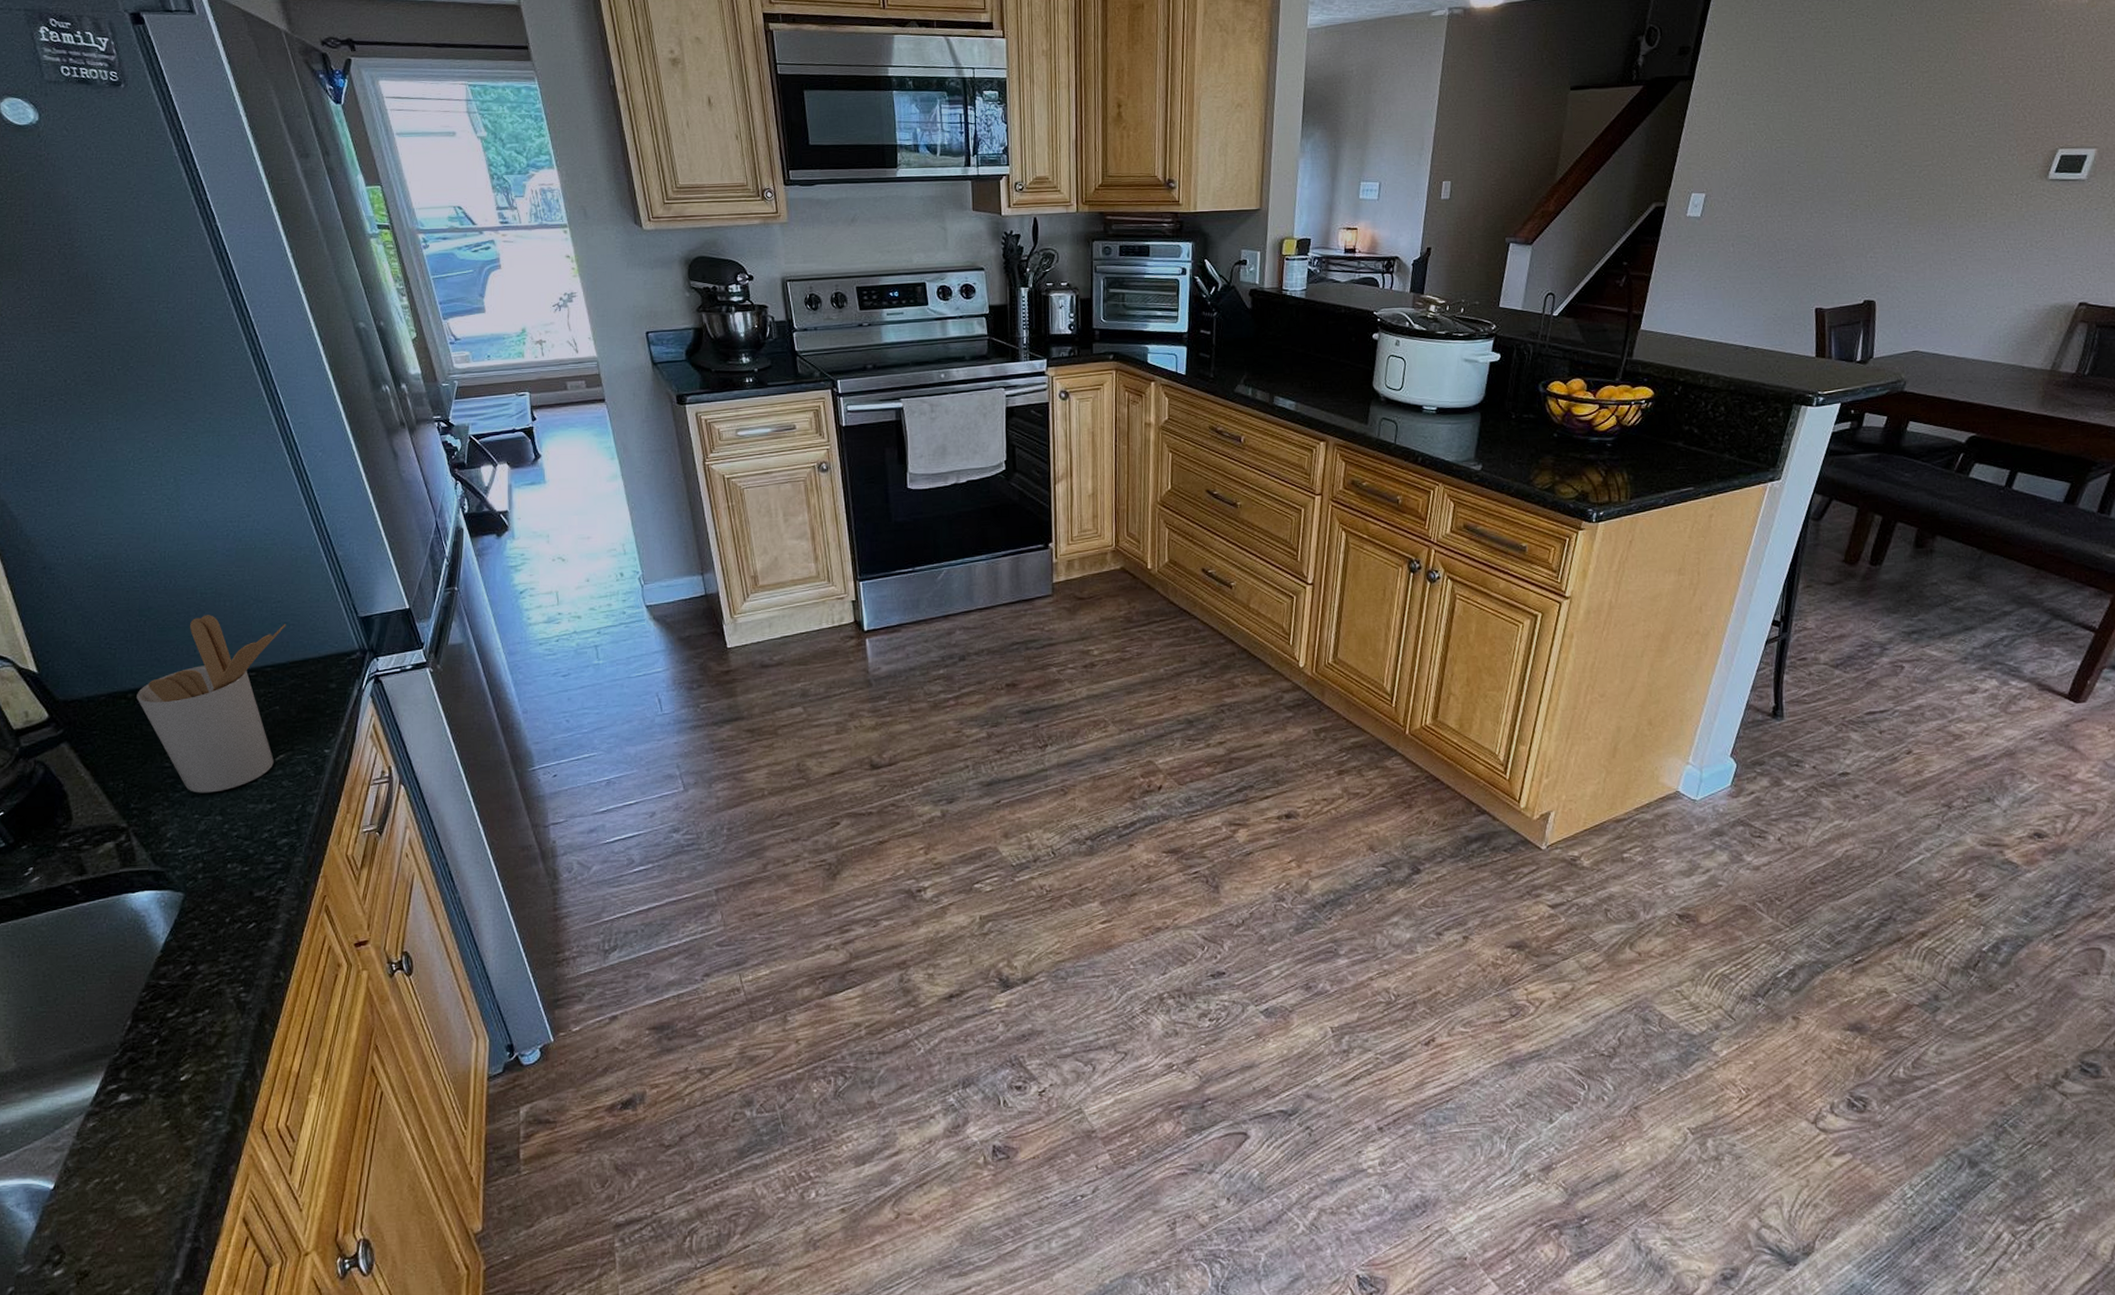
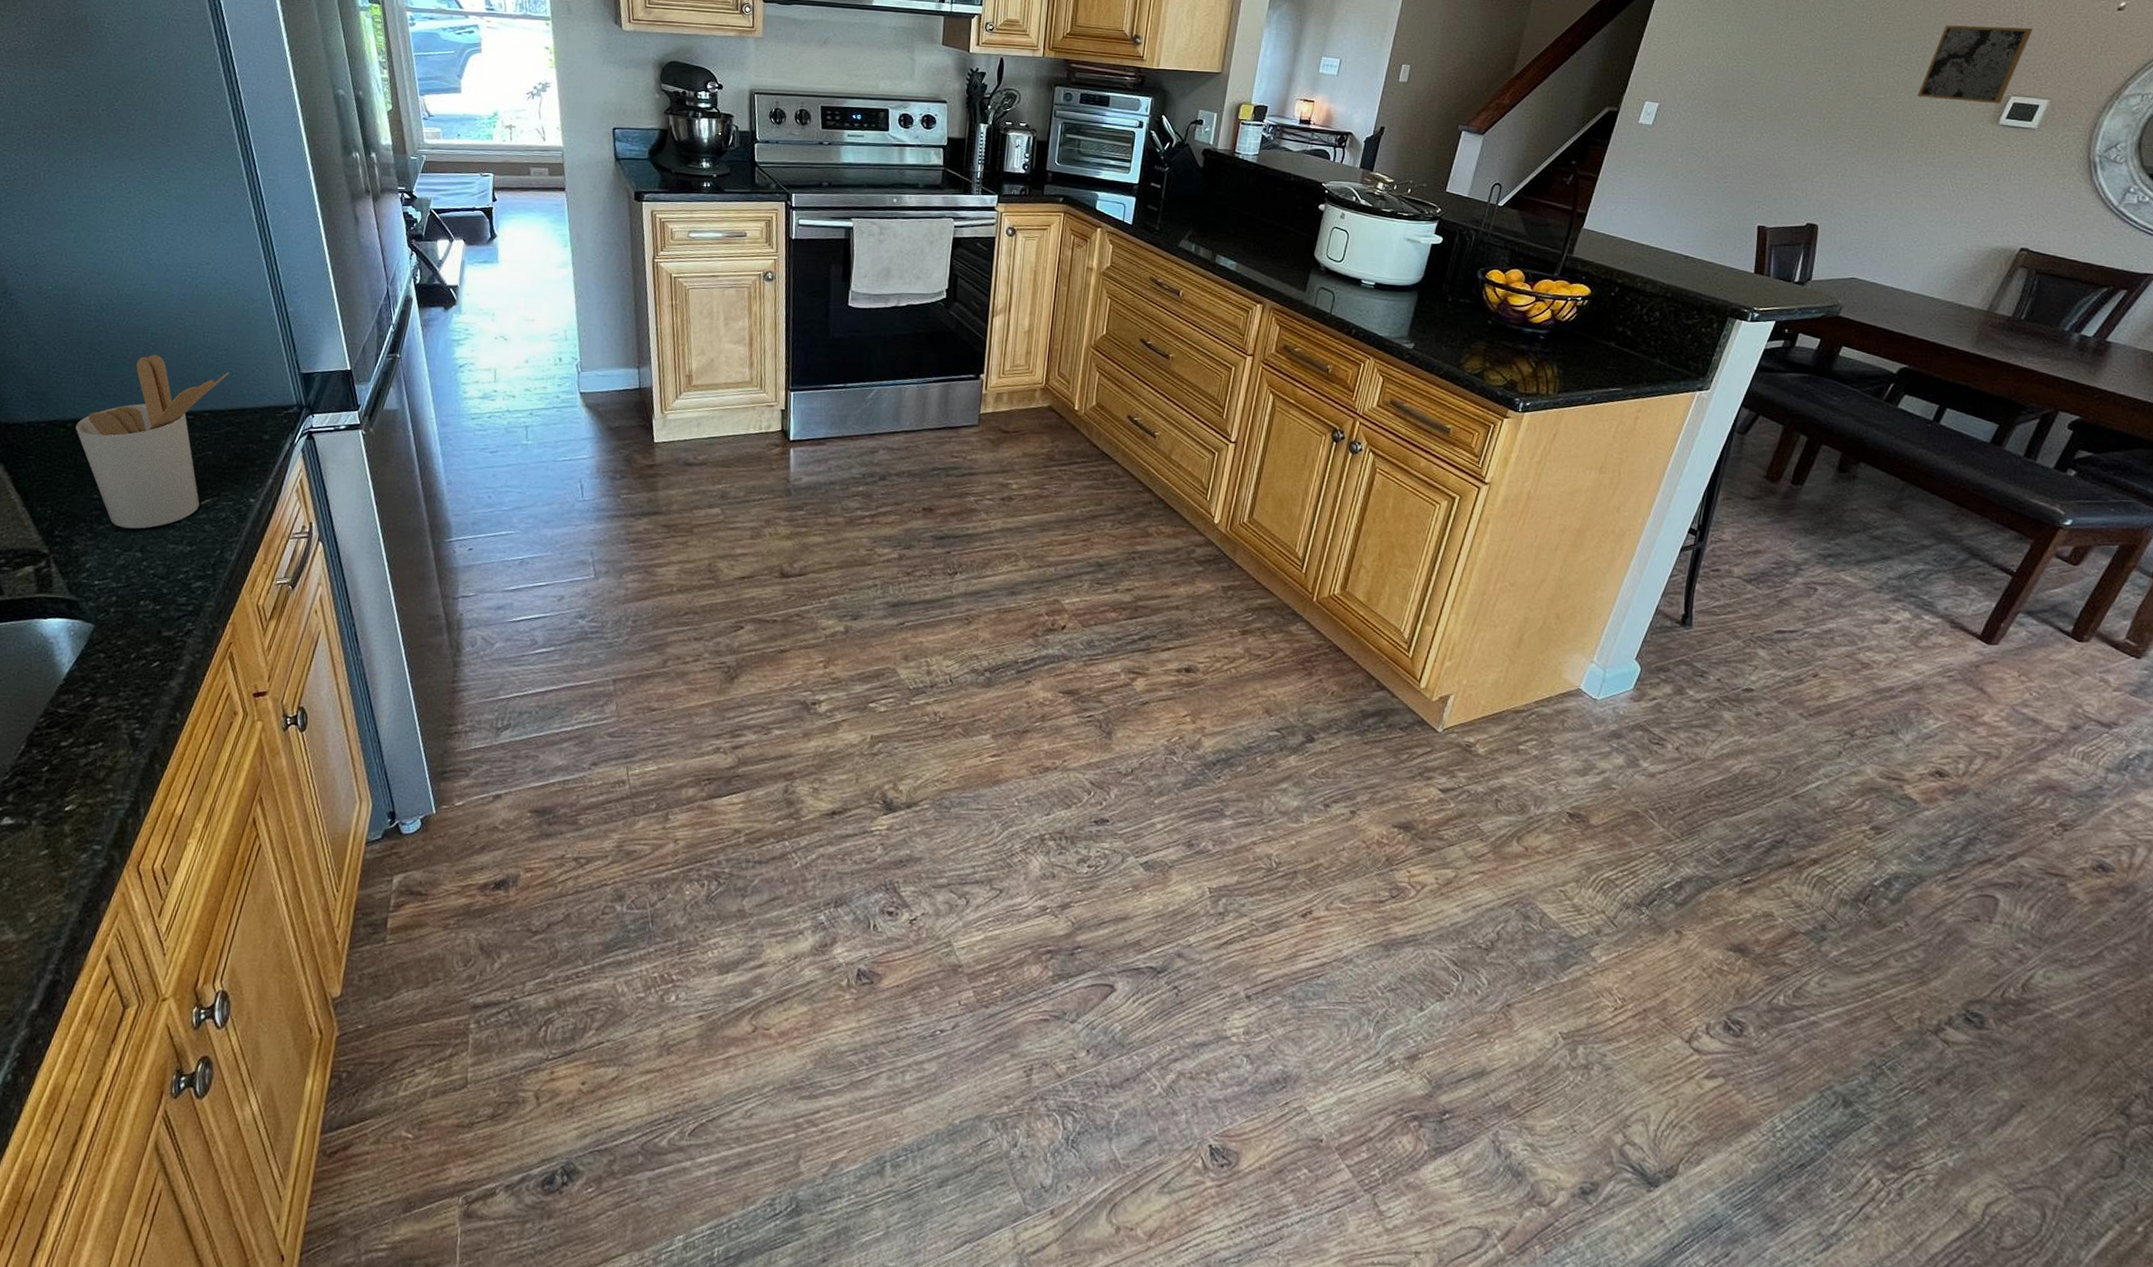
wall art: none [1964,76,2075,160] -> present [1918,25,2033,104]

